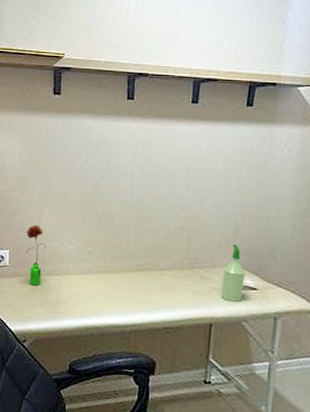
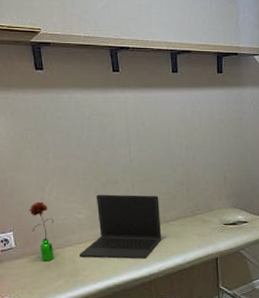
laptop: none [64,226,155,306] -> present [80,194,162,260]
spray bottle: present [221,243,246,302] -> none [220,188,238,236]

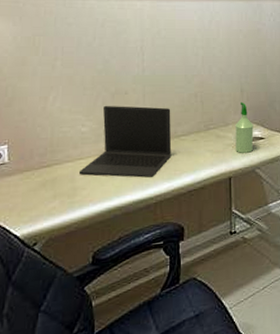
flower: present [29,201,55,261] -> none [28,112,54,179]
spray bottle: none [220,188,238,236] -> present [235,101,254,153]

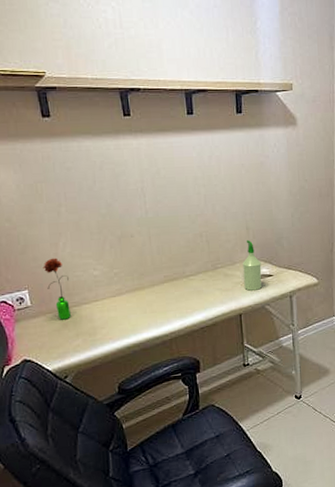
flower: none [28,112,54,179] -> present [43,258,72,320]
laptop: present [80,105,172,178] -> none [97,248,182,317]

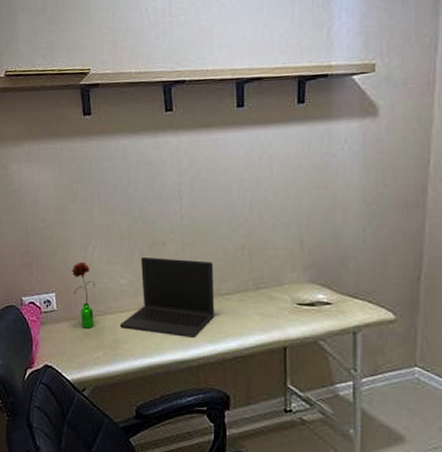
laptop: none [97,248,182,317] -> present [120,256,215,339]
spray bottle: present [242,239,262,291] -> none [292,256,317,320]

